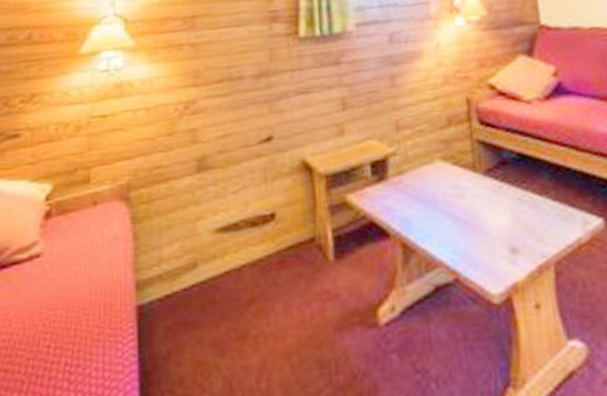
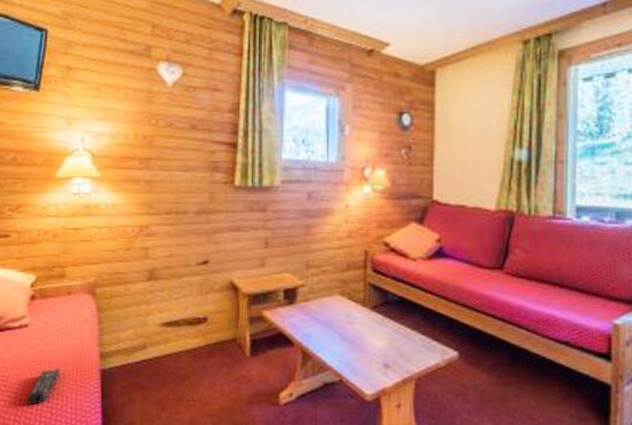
remote control: none [36,311,83,372] -> present [27,368,61,405]

